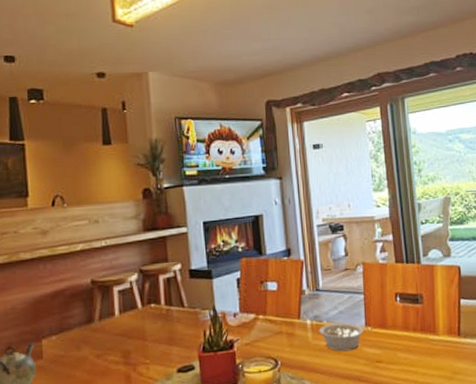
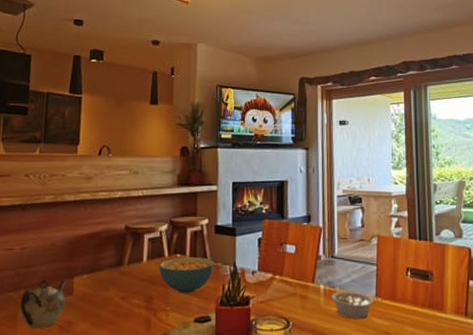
cereal bowl: none [132,304,193,345] -> present [158,257,215,293]

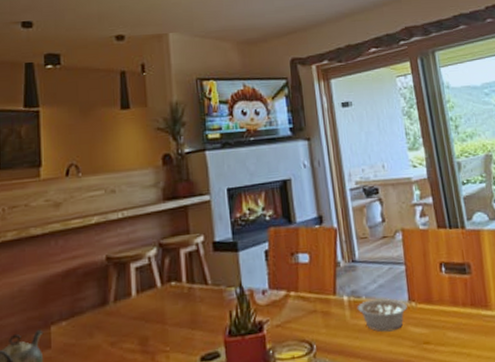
cereal bowl: present [158,257,215,293] -> none [151,282,217,329]

